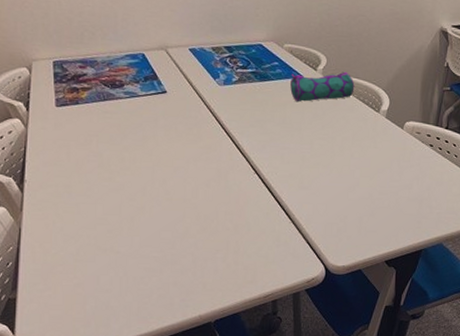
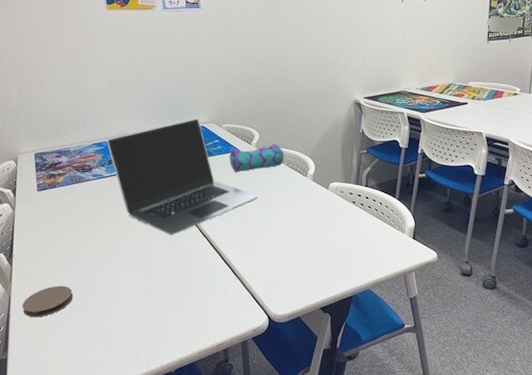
coaster: none [36,218,98,254] -> present [23,285,74,318]
laptop: none [142,34,322,169] -> present [106,118,258,235]

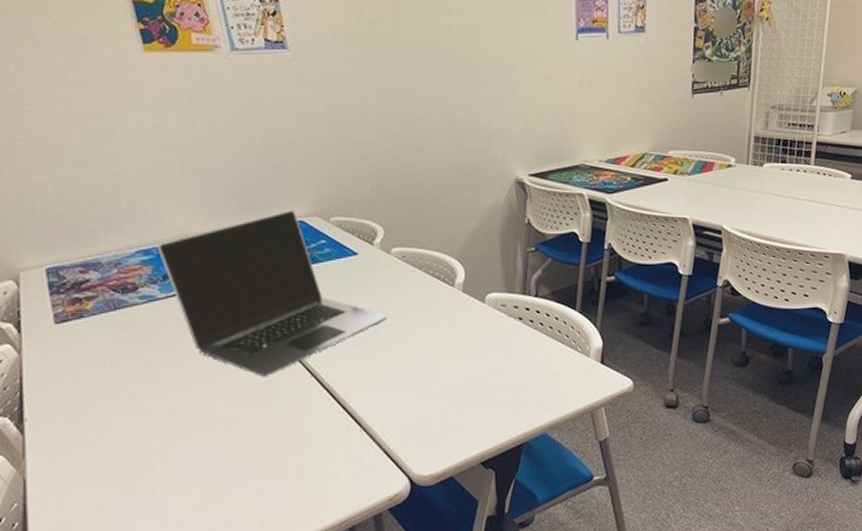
coaster: present [23,285,74,318] -> none [45,457,124,506]
pencil case: present [230,143,284,172] -> none [343,242,421,284]

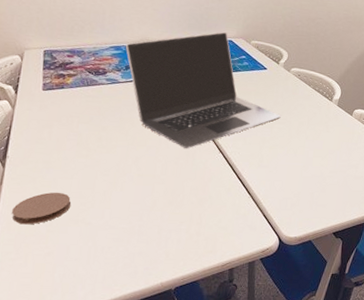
coaster: none [45,457,124,506] -> present [12,192,72,225]

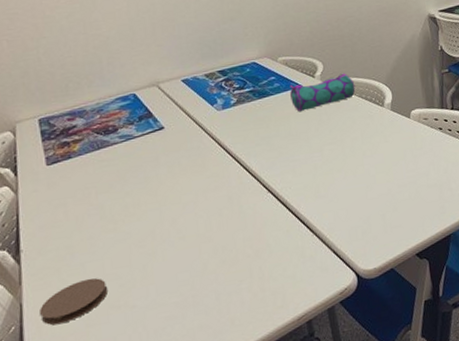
laptop: present [125,31,281,148] -> none [133,53,330,196]
pencil case: none [255,65,312,91] -> present [289,73,356,111]

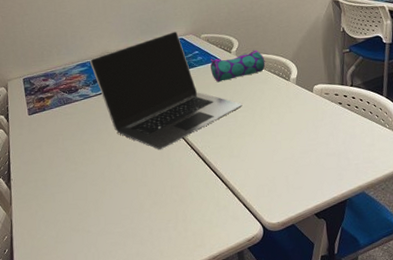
coaster: present [40,278,109,325] -> none [24,205,71,239]
laptop: none [133,53,330,196] -> present [89,31,243,149]

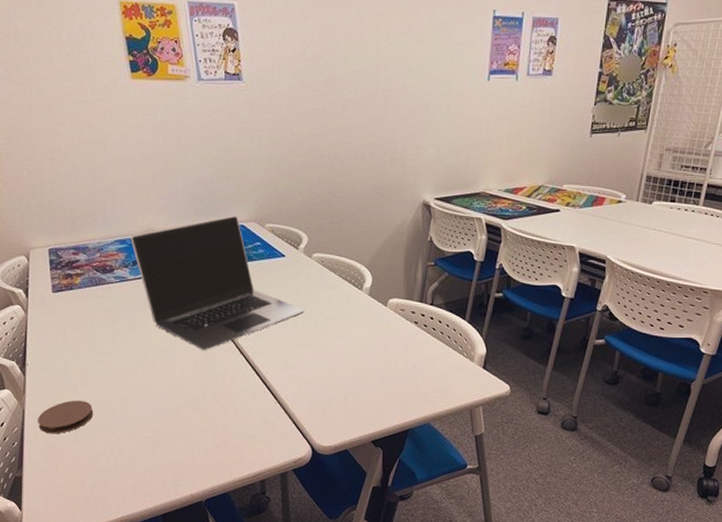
coaster: none [24,205,71,239] -> present [38,400,94,434]
pencil case: present [210,50,266,82] -> none [273,249,337,281]

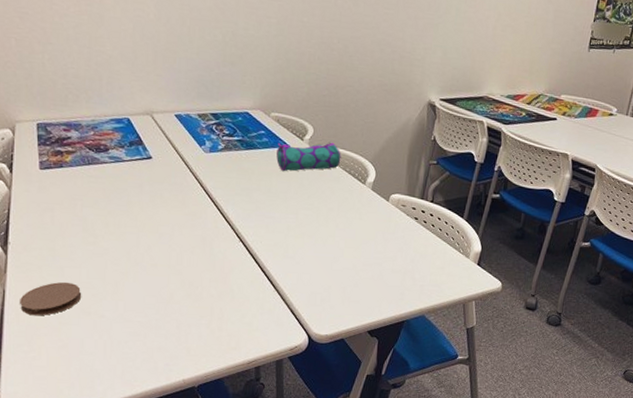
laptop: present [130,215,305,350] -> none [127,101,307,236]
pencil case: none [273,249,337,281] -> present [276,142,341,171]

